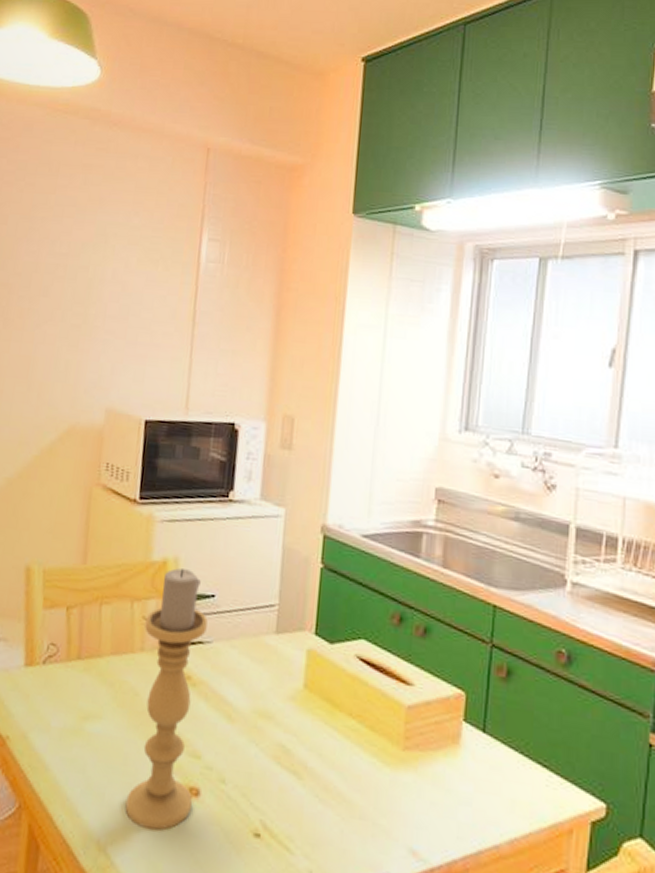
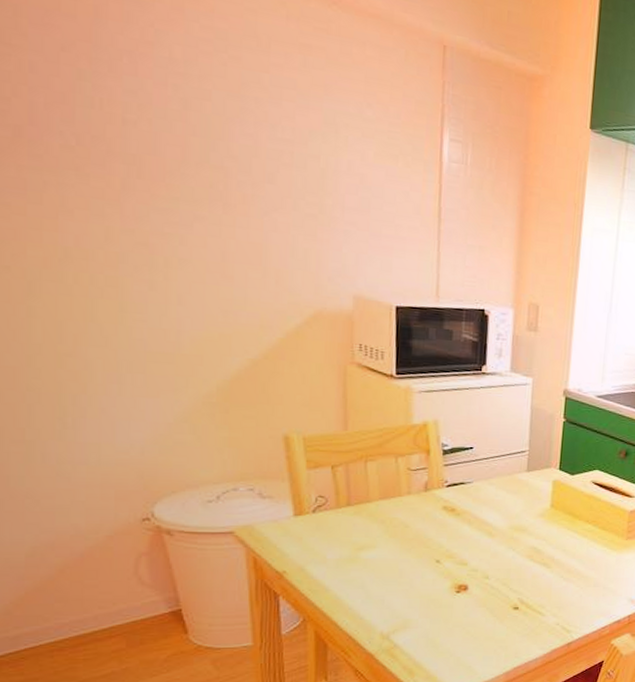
candle holder: present [125,568,208,830] -> none [403,429,468,617]

